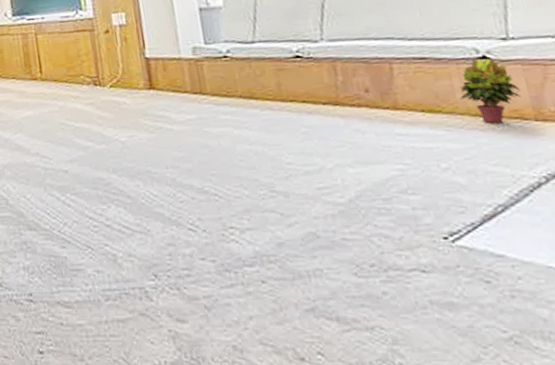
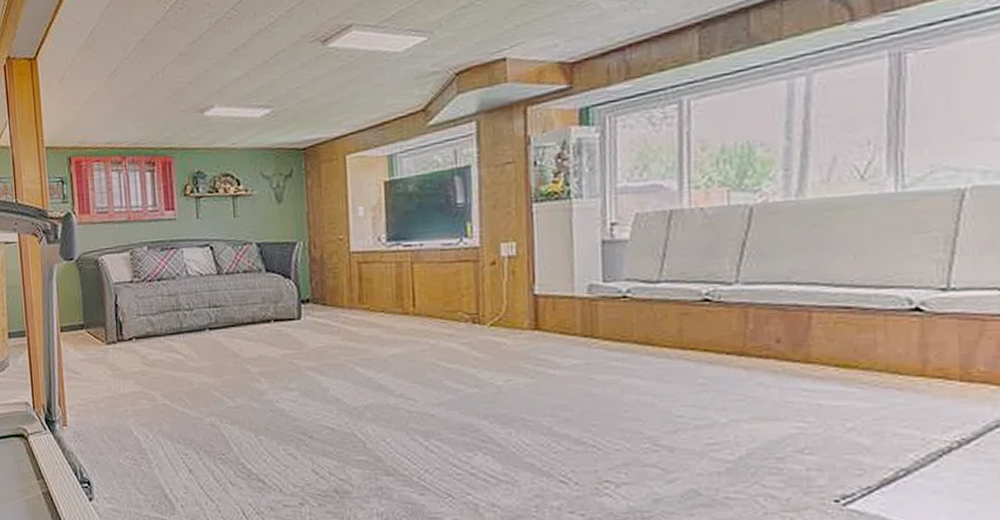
potted plant: present [459,57,522,124] -> none [881,309,952,383]

